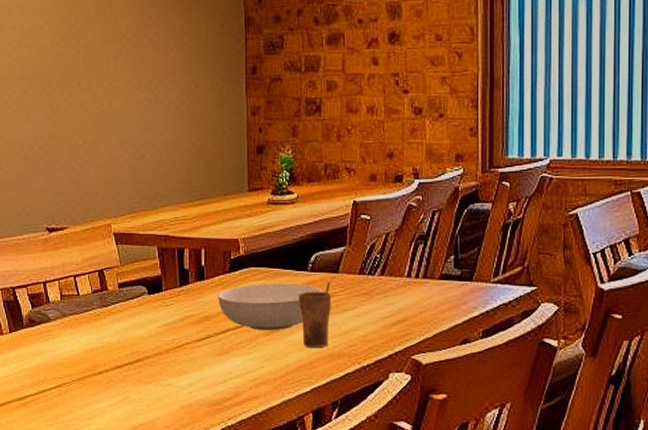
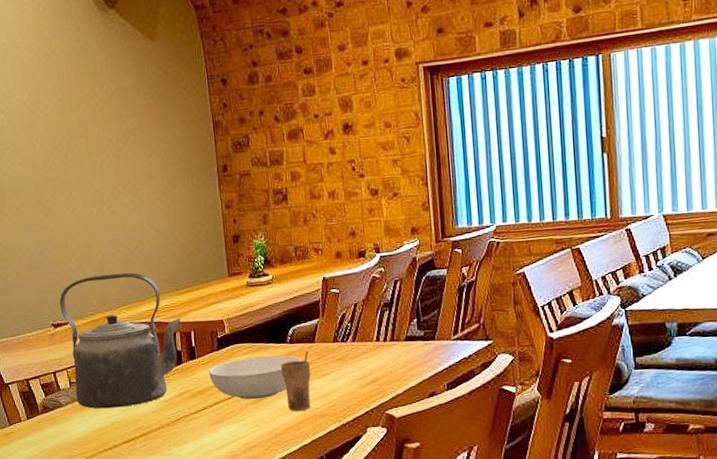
kettle: none [57,177,192,328] -> present [59,272,182,409]

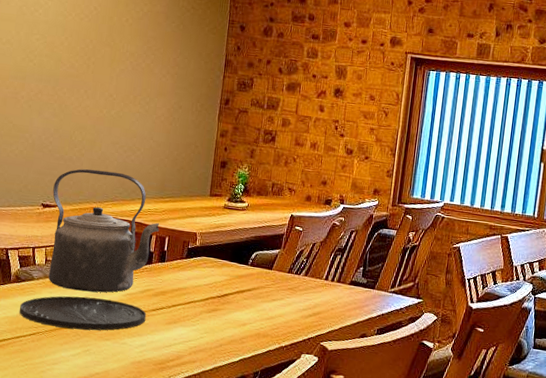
plate: none [54,410,189,451] -> present [19,296,147,331]
serving bowl: present [209,355,302,400] -> none [173,270,258,310]
cup: present [280,351,311,411] -> none [237,276,265,328]

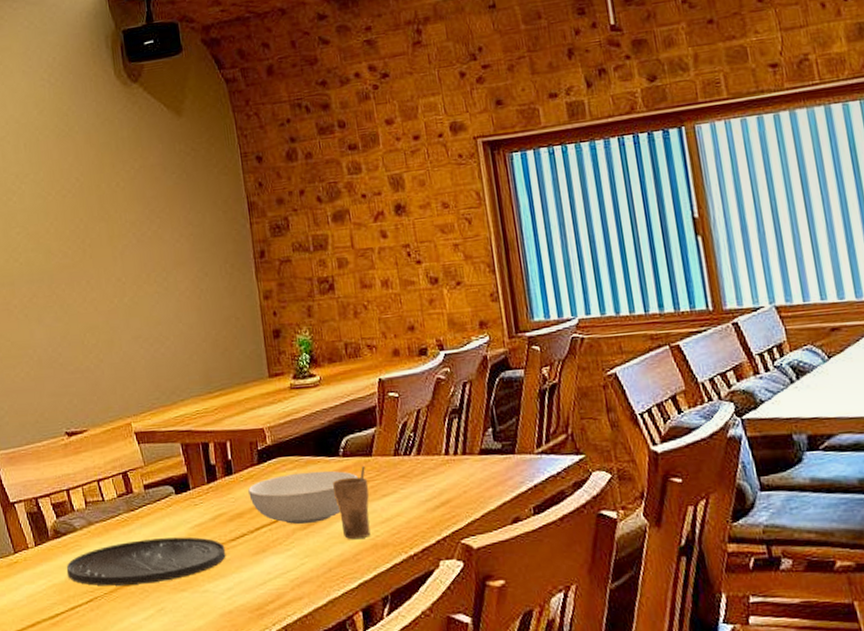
kettle: present [48,169,159,293] -> none [74,372,216,534]
serving bowl: none [173,270,258,310] -> present [248,470,358,525]
cup: none [237,276,265,328] -> present [332,466,371,539]

